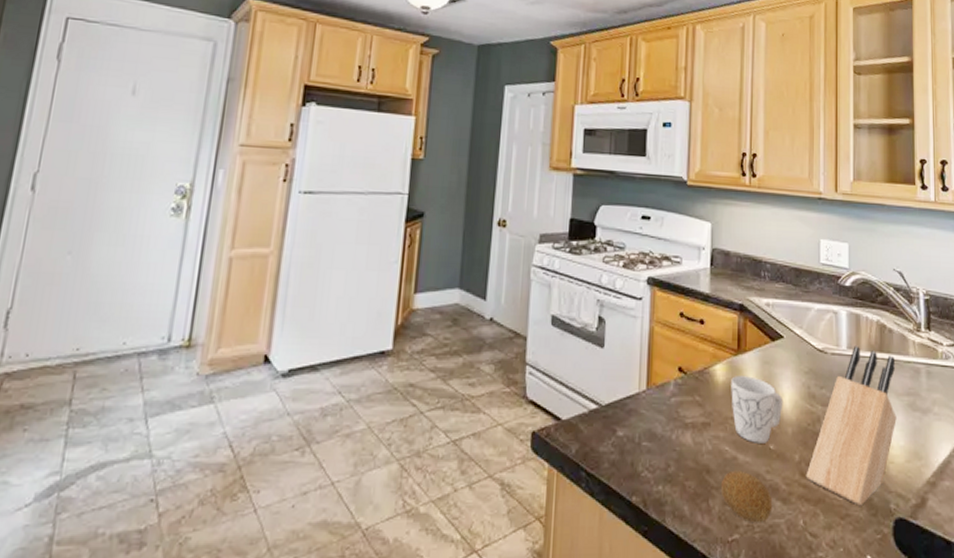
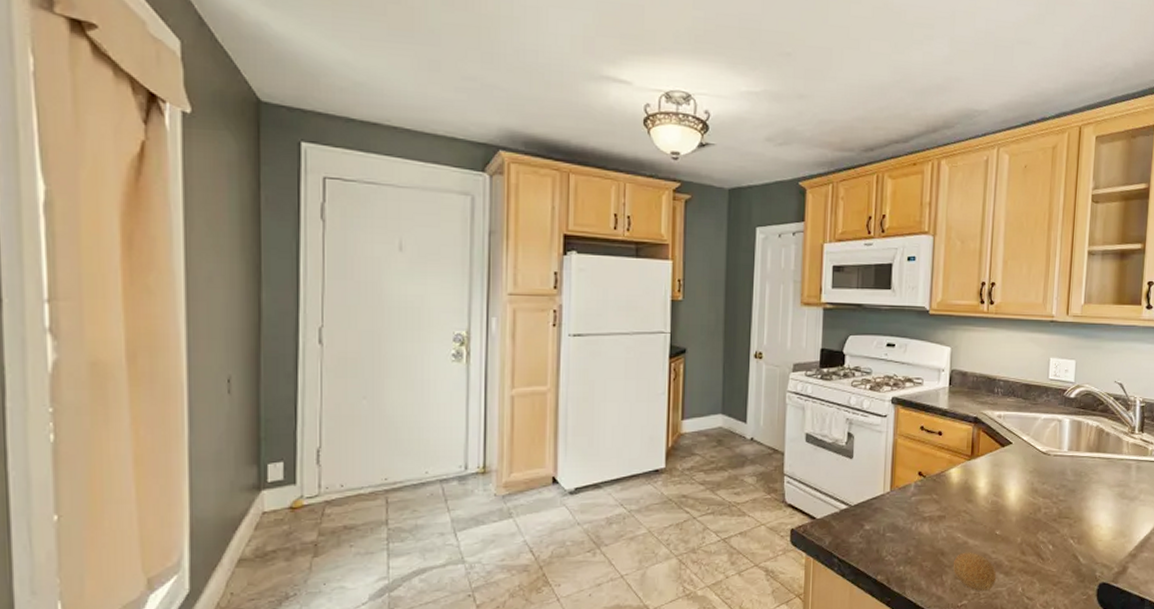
mug: present [731,376,783,443] -> none [964,477,1010,530]
knife block: present [806,346,897,506] -> none [1026,448,1110,575]

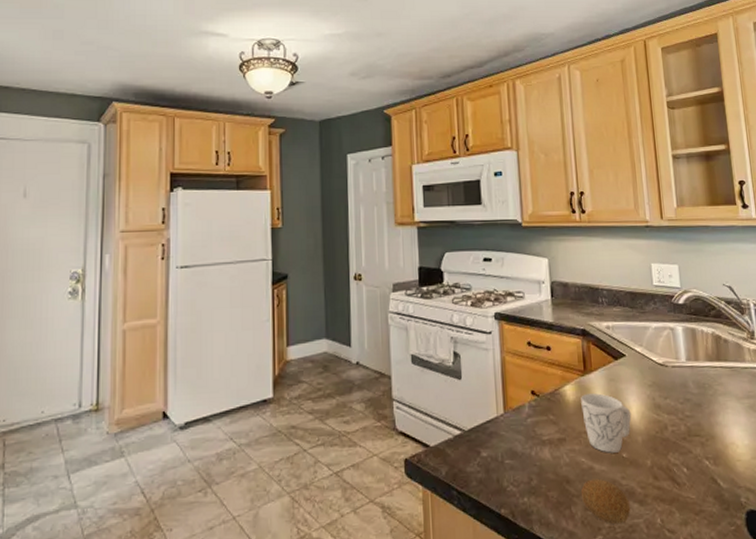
mug: none [964,477,1010,530] -> present [581,393,632,453]

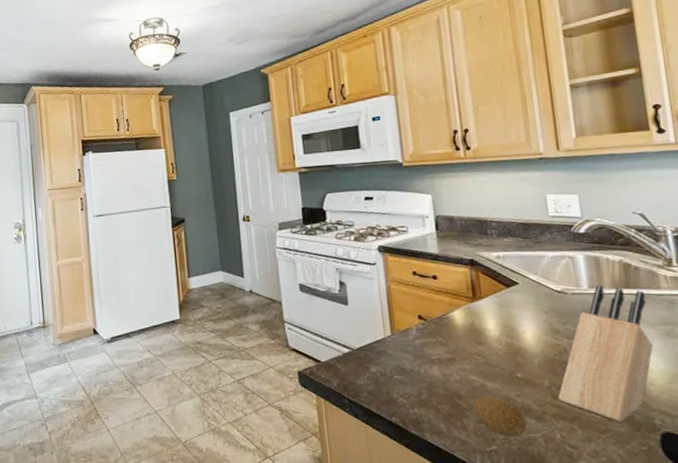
mug: present [581,393,632,453] -> none [470,318,527,373]
knife block: none [659,357,740,502] -> present [558,284,653,422]

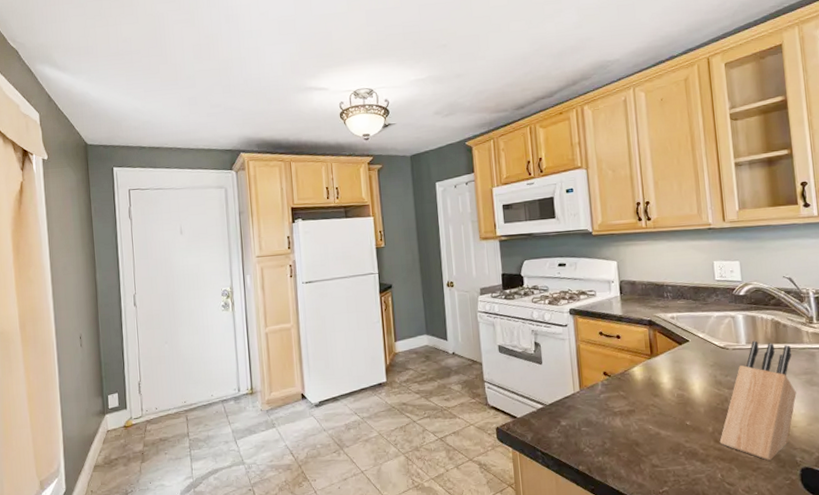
fruit: present [472,395,527,437] -> none [648,442,694,479]

